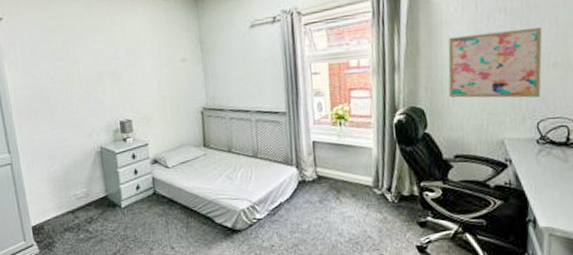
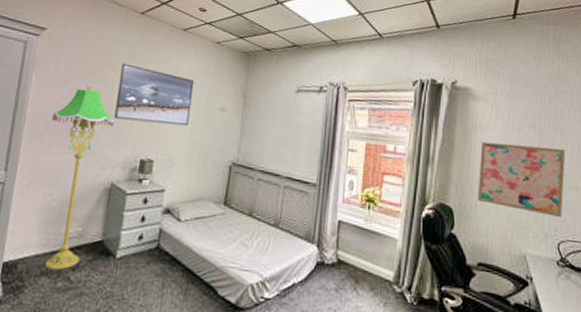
floor lamp: none [33,63,92,226] -> present [44,85,115,270]
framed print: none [80,35,155,90] -> present [114,63,195,126]

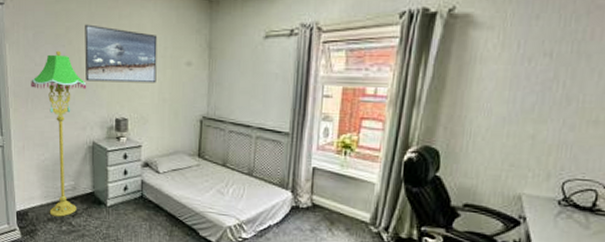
wall art: present [477,141,566,218] -> none [469,76,590,156]

